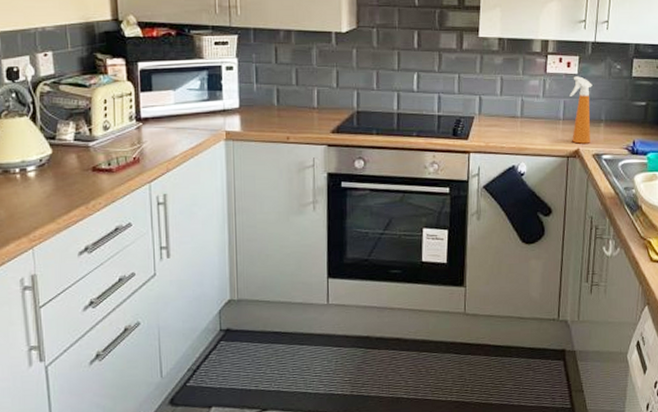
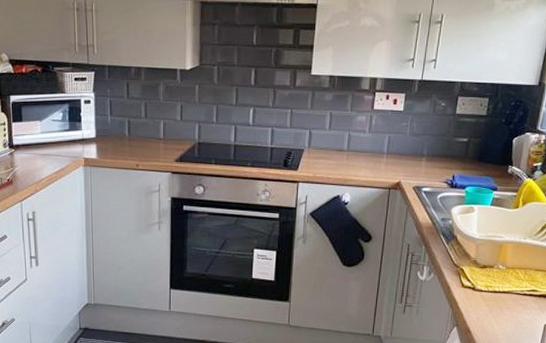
spray bottle: present [570,76,592,144] -> none [394,113,417,177]

